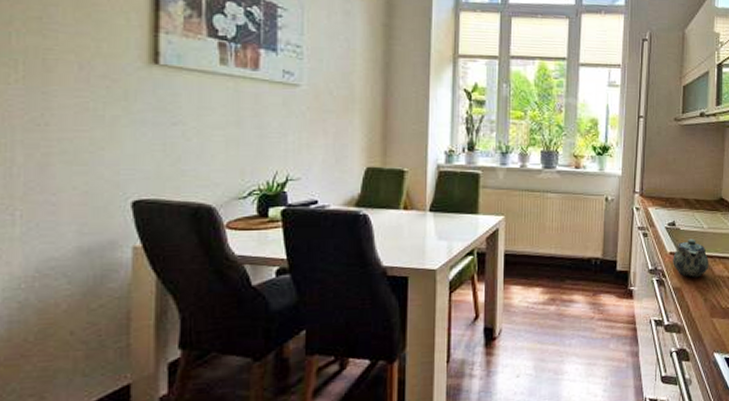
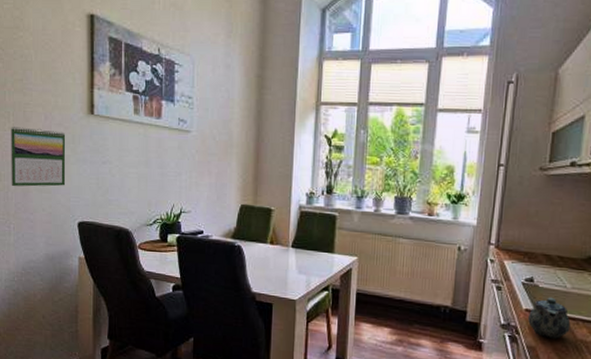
calendar: none [17,79,114,160] -> present [10,127,66,187]

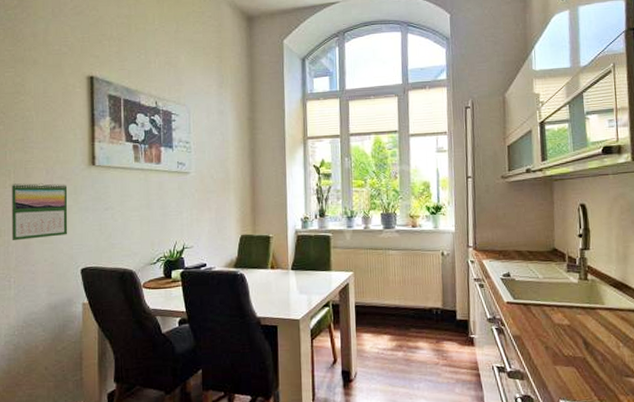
teapot: present [528,297,571,339] -> none [510,288,548,326]

